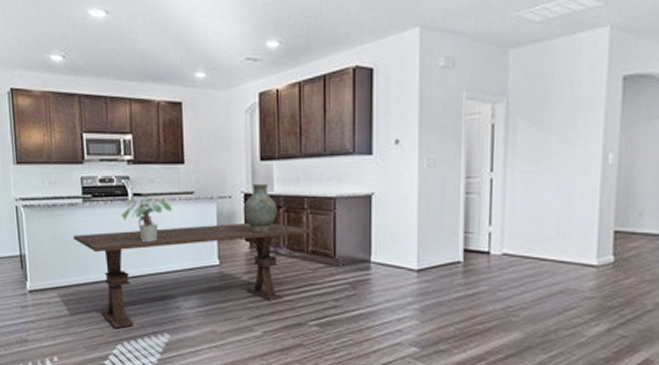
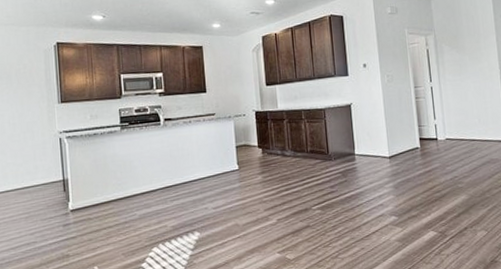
dining table: present [73,222,311,329] -> none [112,132,309,234]
potted plant: present [120,196,173,241] -> none [154,120,198,157]
vessel: present [243,184,277,233] -> none [255,103,282,141]

